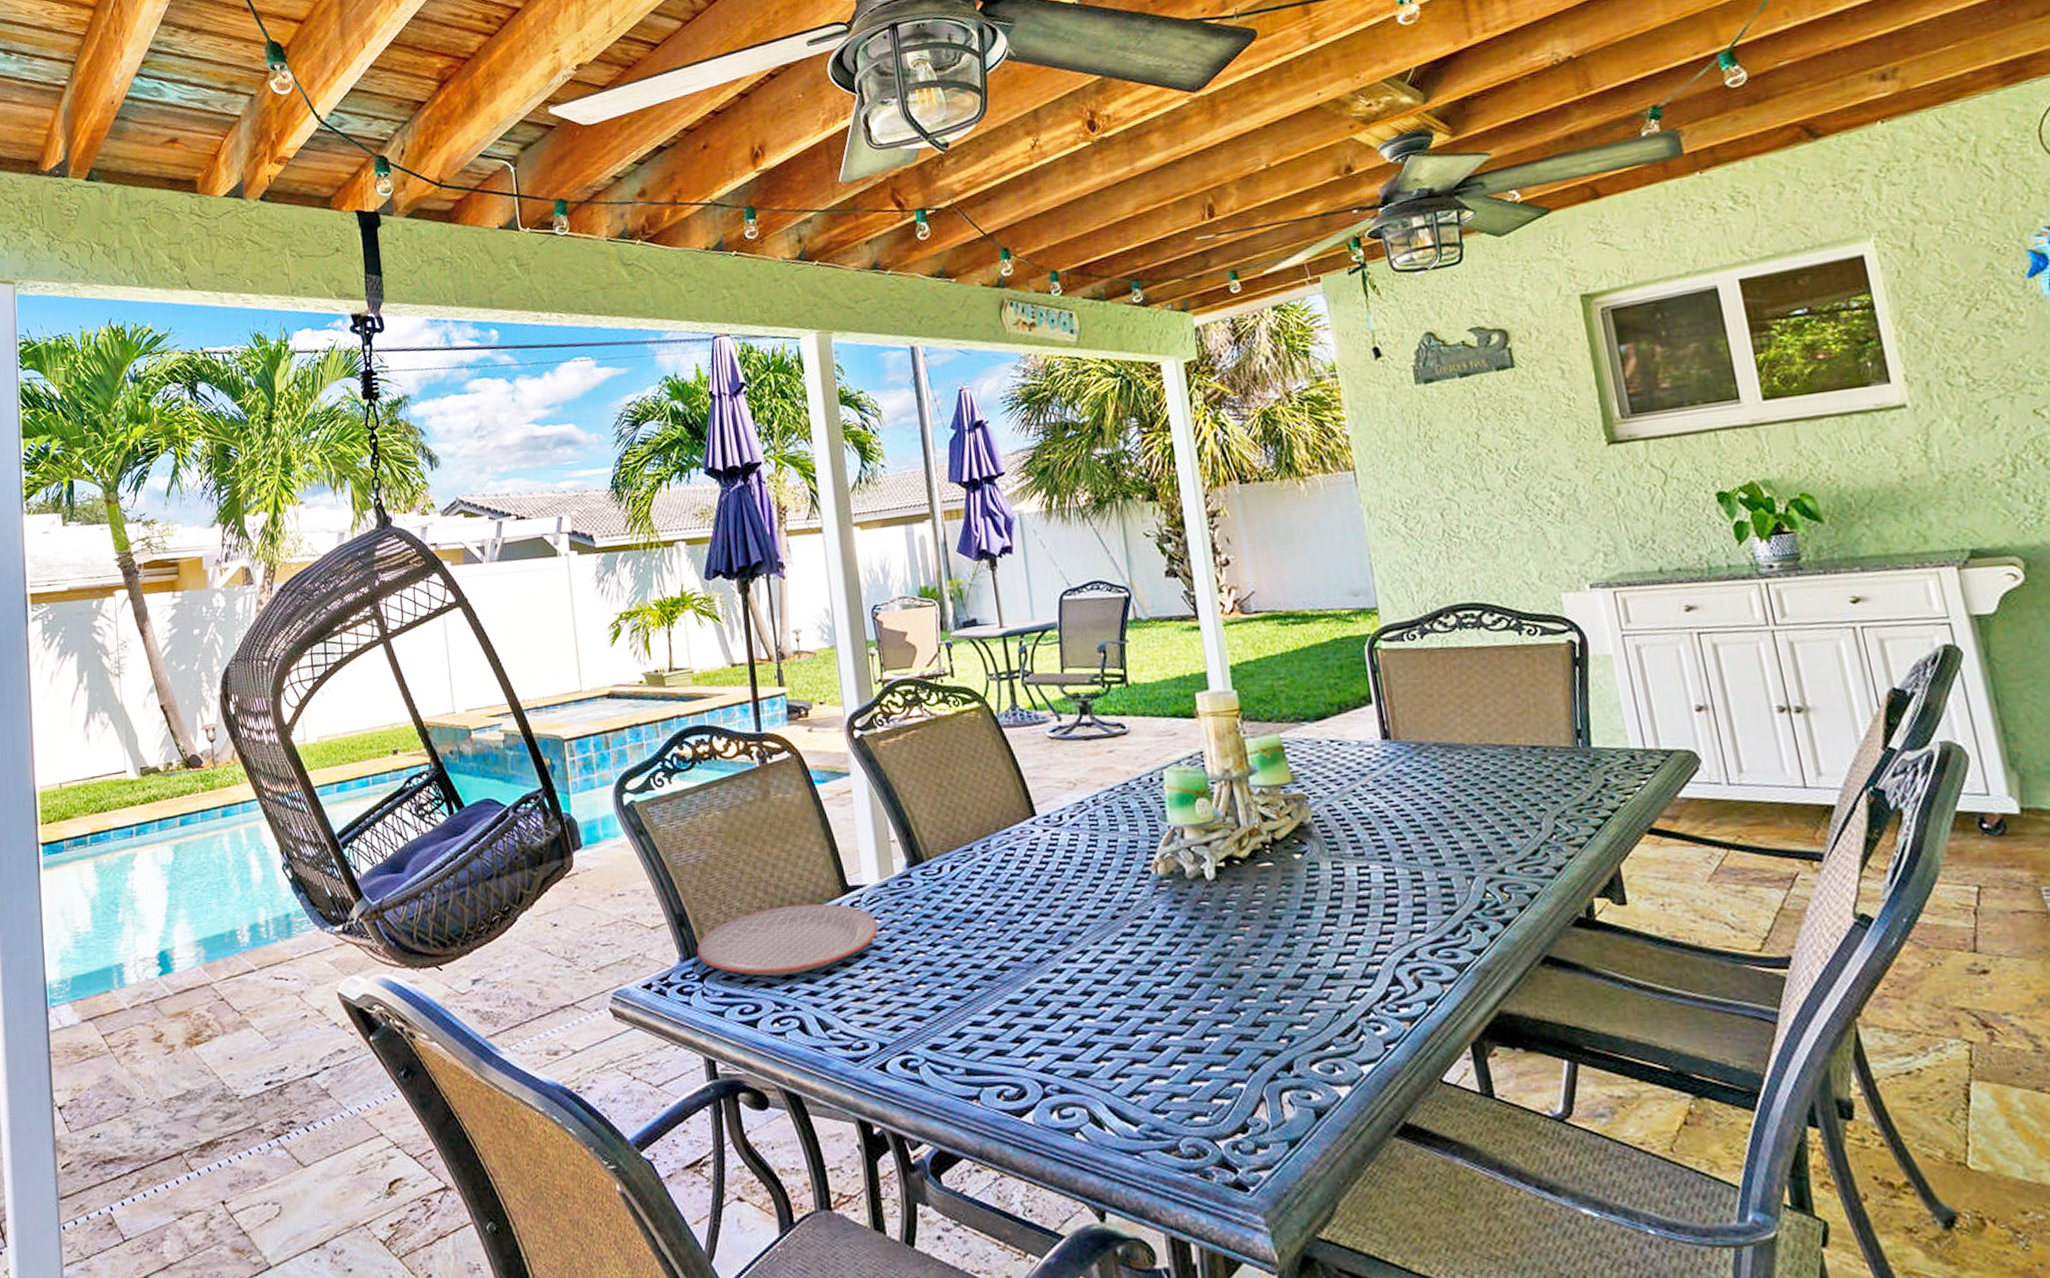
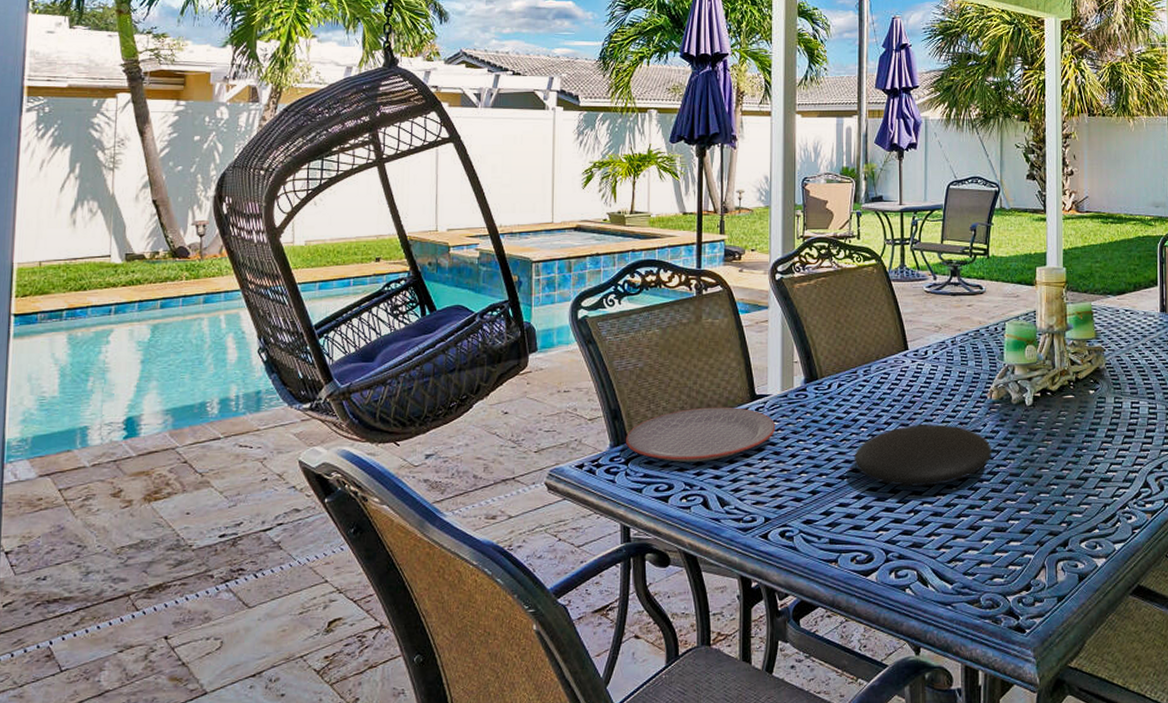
plate: none [983,911,1169,997] -> present [854,423,993,487]

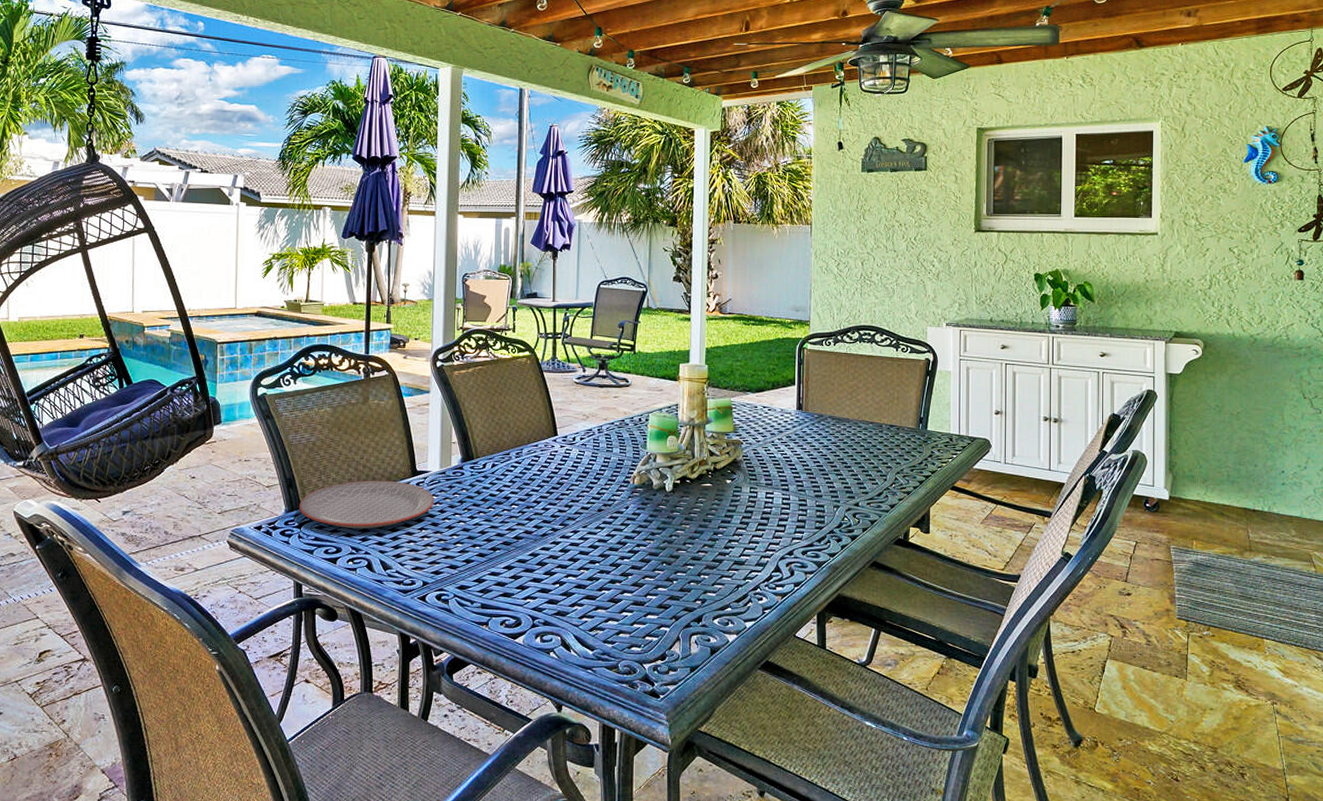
plate: present [854,423,993,487] -> none [505,503,634,561]

